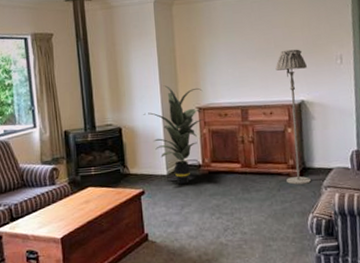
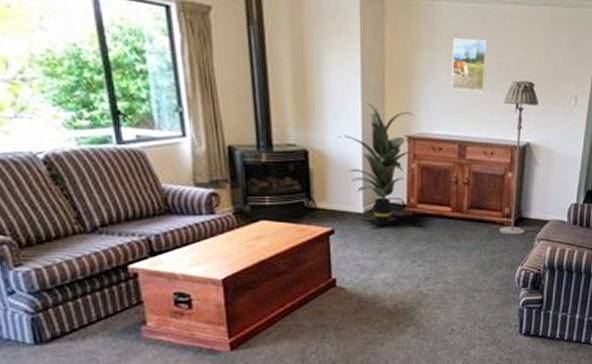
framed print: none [227,22,259,65] -> present [452,38,488,91]

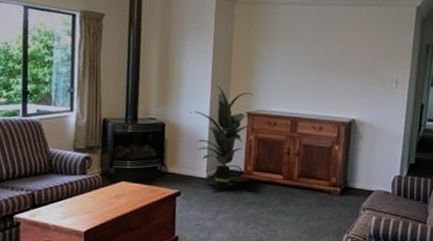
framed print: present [452,38,488,91] -> none [286,33,318,75]
floor lamp: present [499,80,538,235] -> none [327,66,362,204]

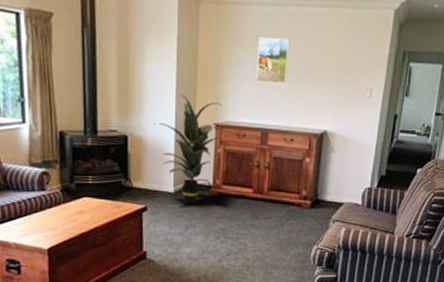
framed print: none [286,33,318,75] -> present [256,37,290,84]

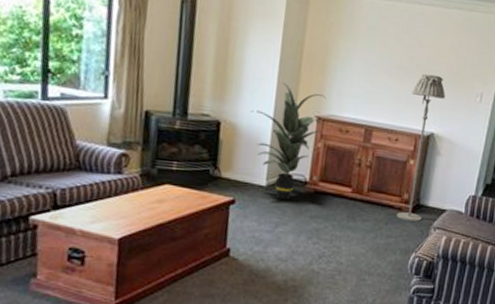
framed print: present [256,37,290,84] -> none [364,31,402,81]
floor lamp: none [297,74,336,216] -> present [397,73,445,222]

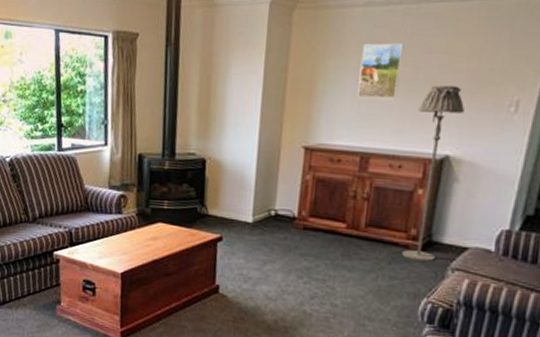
indoor plant: present [251,82,327,201] -> none [235,113,315,238]
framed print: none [364,31,402,81] -> present [357,43,404,98]

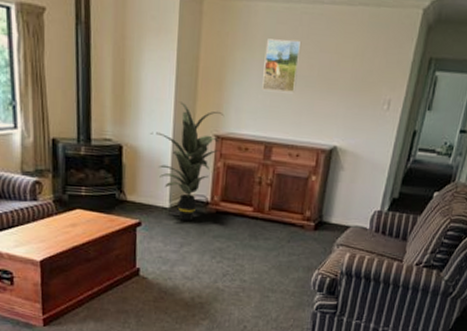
indoor plant: none [235,113,315,238] -> present [150,101,225,222]
floor lamp: present [402,85,464,262] -> none [299,82,349,239]

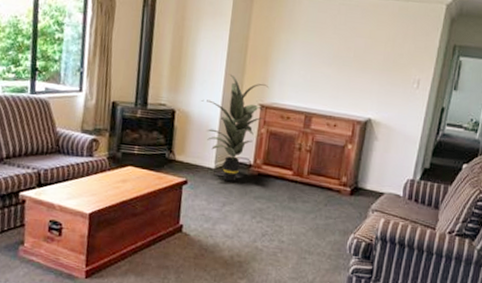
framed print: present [262,39,302,92] -> none [304,24,340,70]

